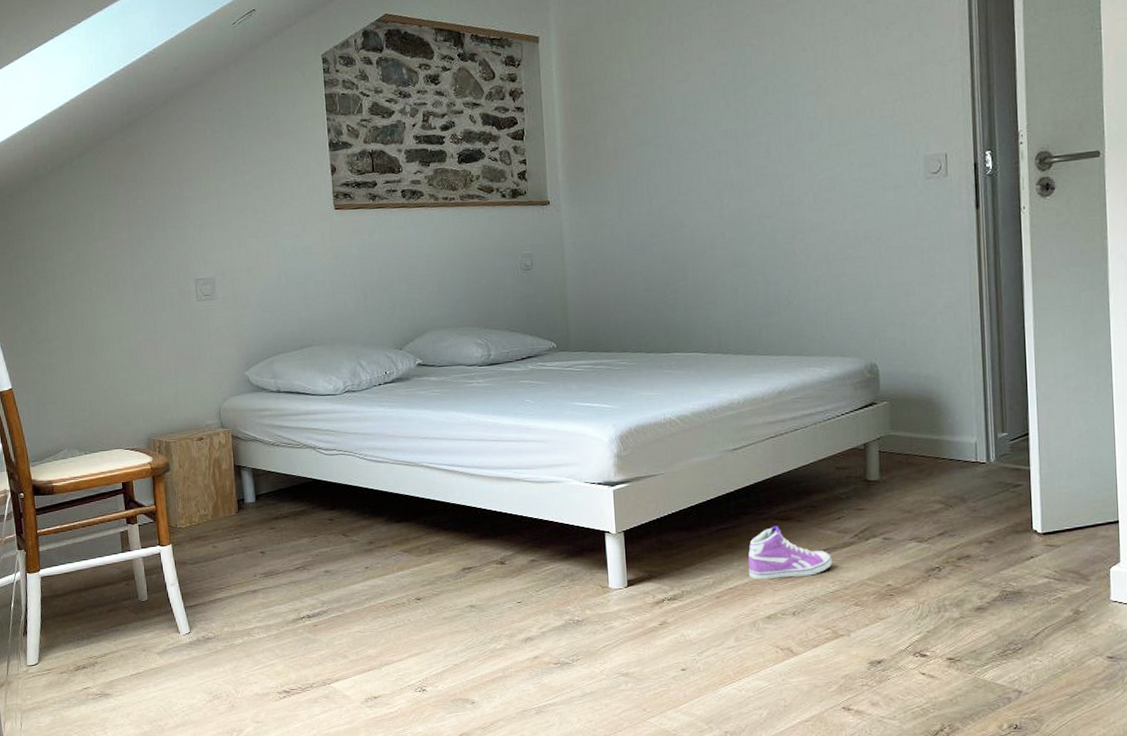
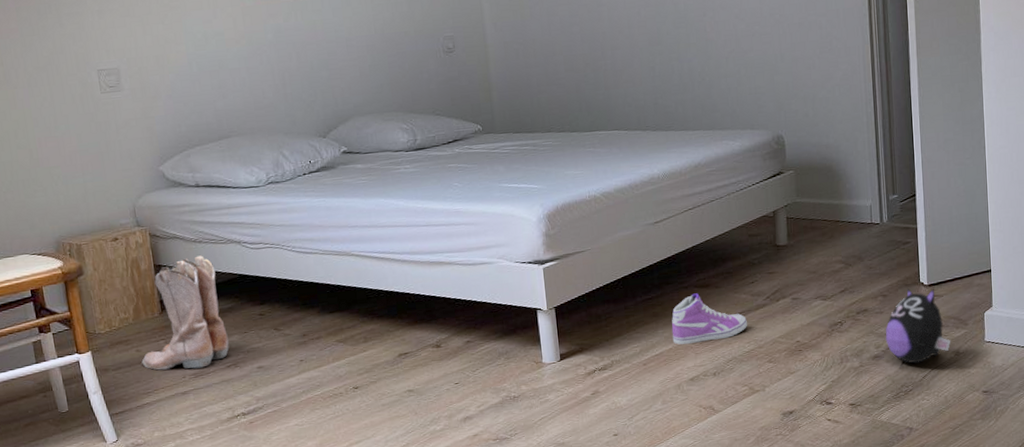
boots: none [217,458,299,568] -> present [141,255,229,370]
plush toy: none [990,535,1070,619] -> present [885,287,951,364]

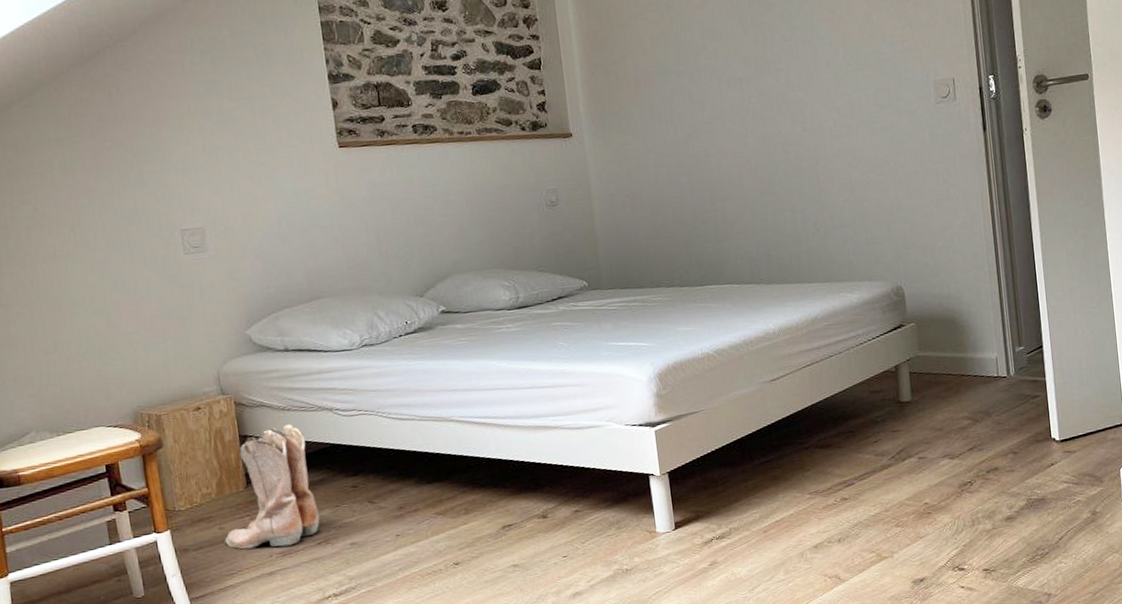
sneaker: present [671,293,748,345] -> none [792,454,873,510]
plush toy: present [885,287,951,364] -> none [1018,444,1087,525]

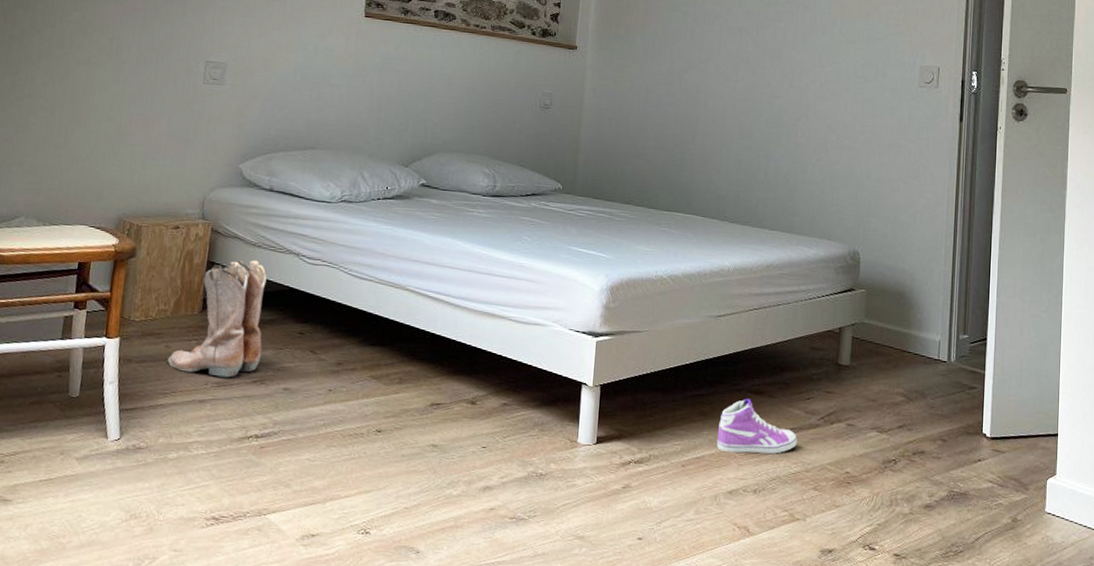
sneaker: none [792,454,873,510] -> present [716,398,798,454]

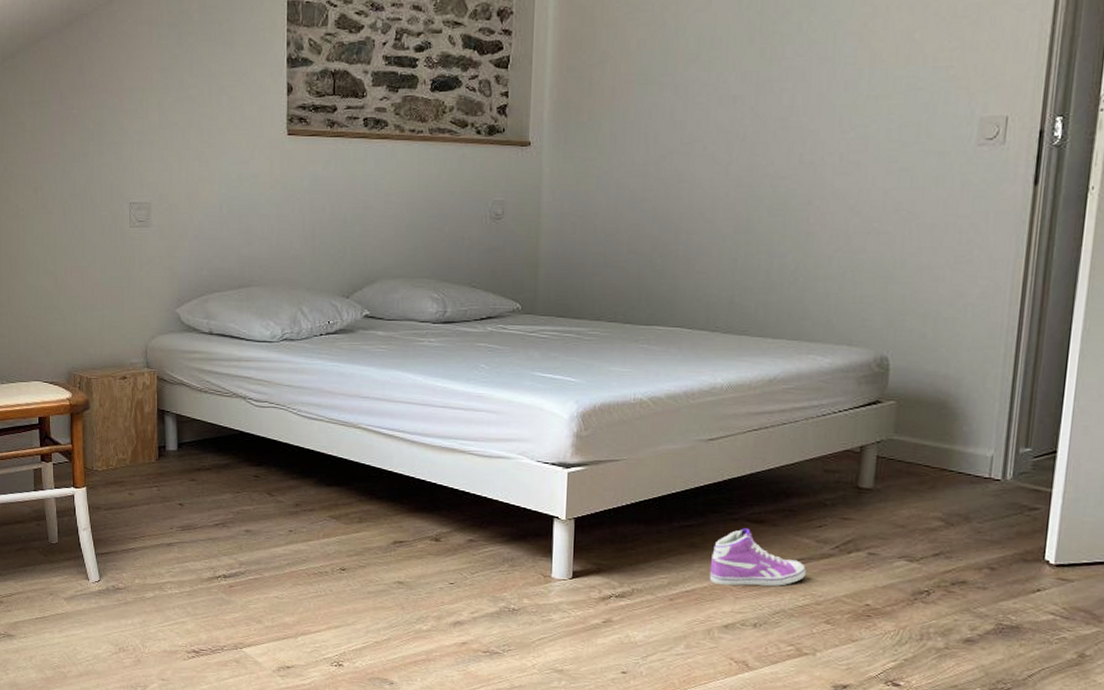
boots: present [167,260,267,378] -> none [133,406,220,522]

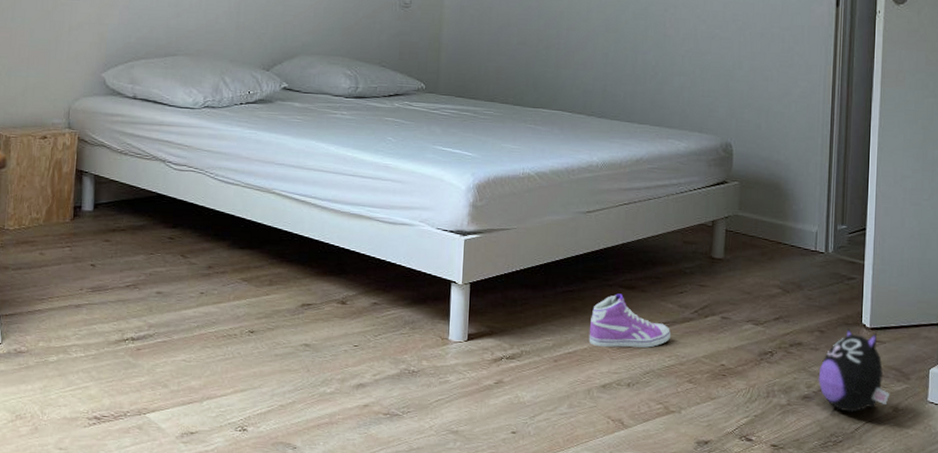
plush toy: none [984,564,1076,658] -> present [818,327,890,413]

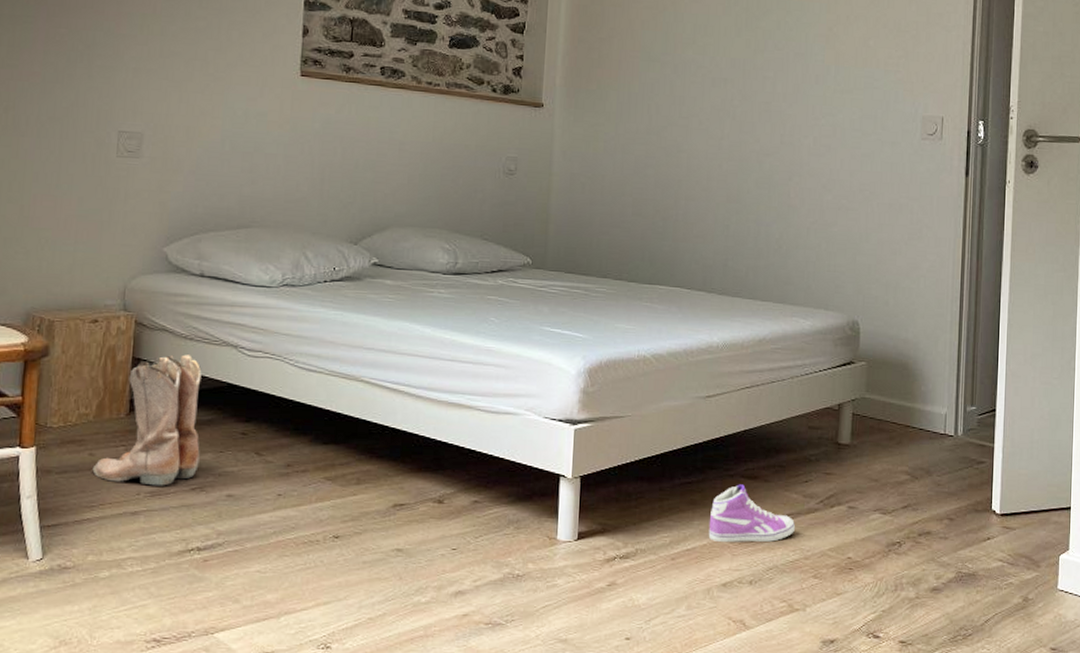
boots: none [42,167,135,283] -> present [92,354,202,486]
plush toy: present [818,327,890,413] -> none [947,514,1020,604]

